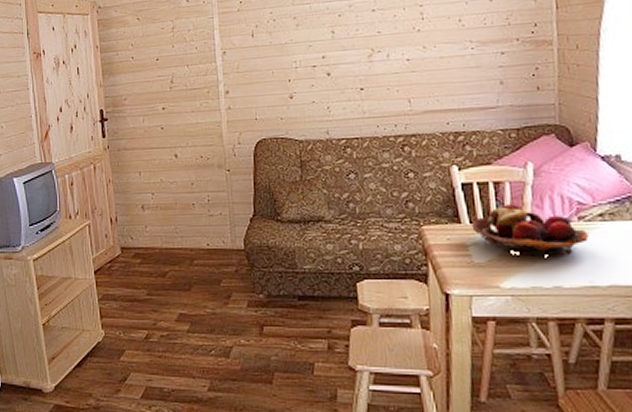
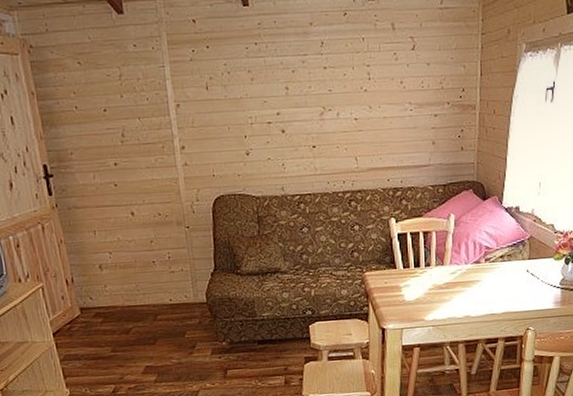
fruit basket: present [471,204,589,257] -> none [405,250,492,293]

